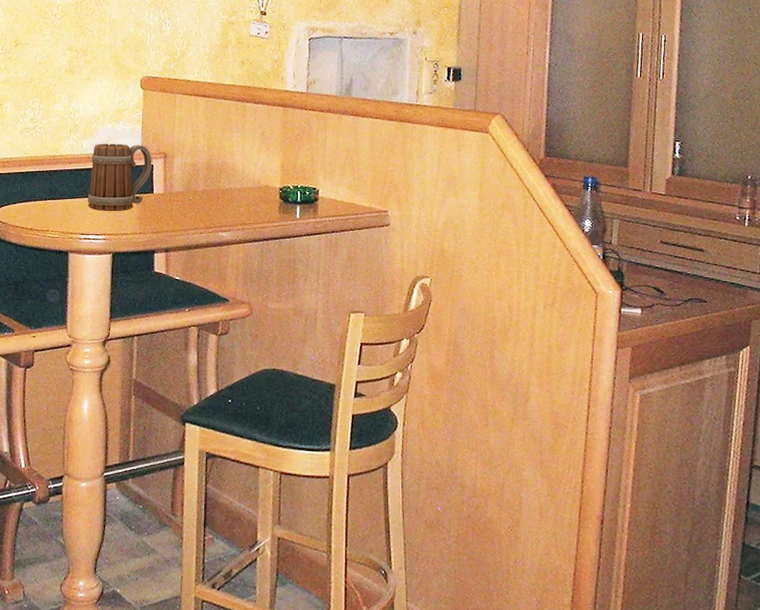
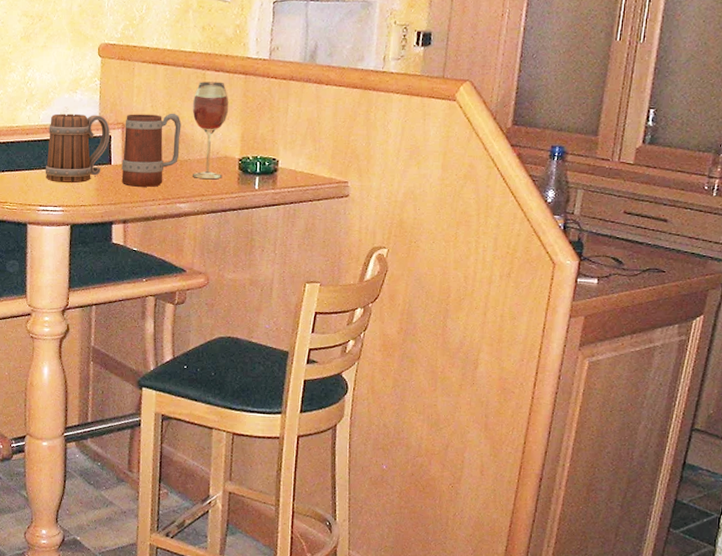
beer mug: none [163,143,222,216] -> present [121,113,182,187]
wineglass: none [233,113,269,209] -> present [192,82,229,180]

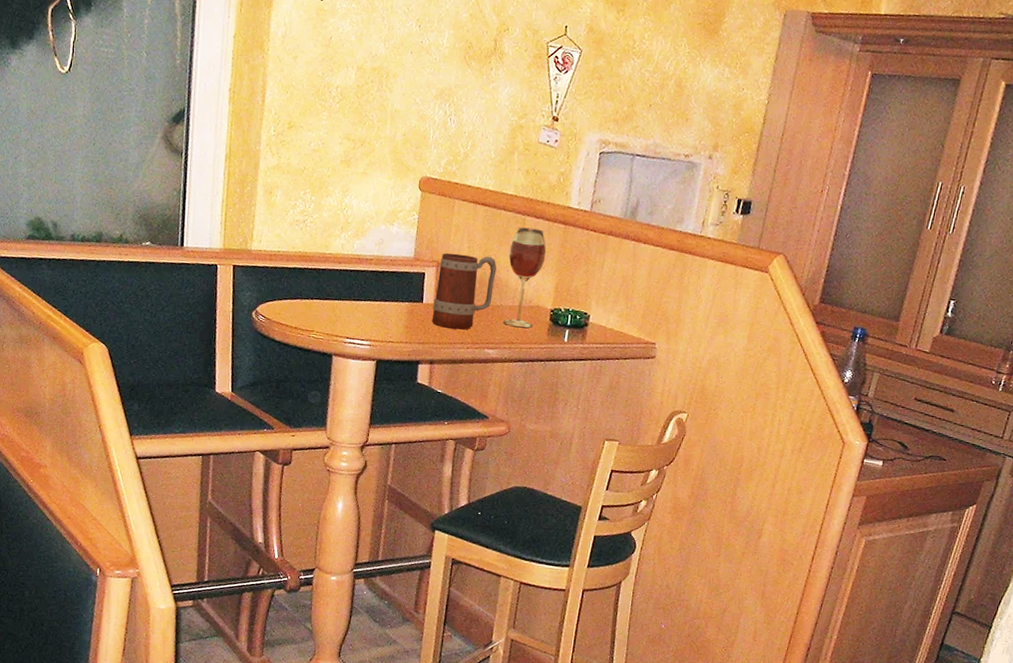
beer mug: present [45,113,110,184] -> none [354,244,425,319]

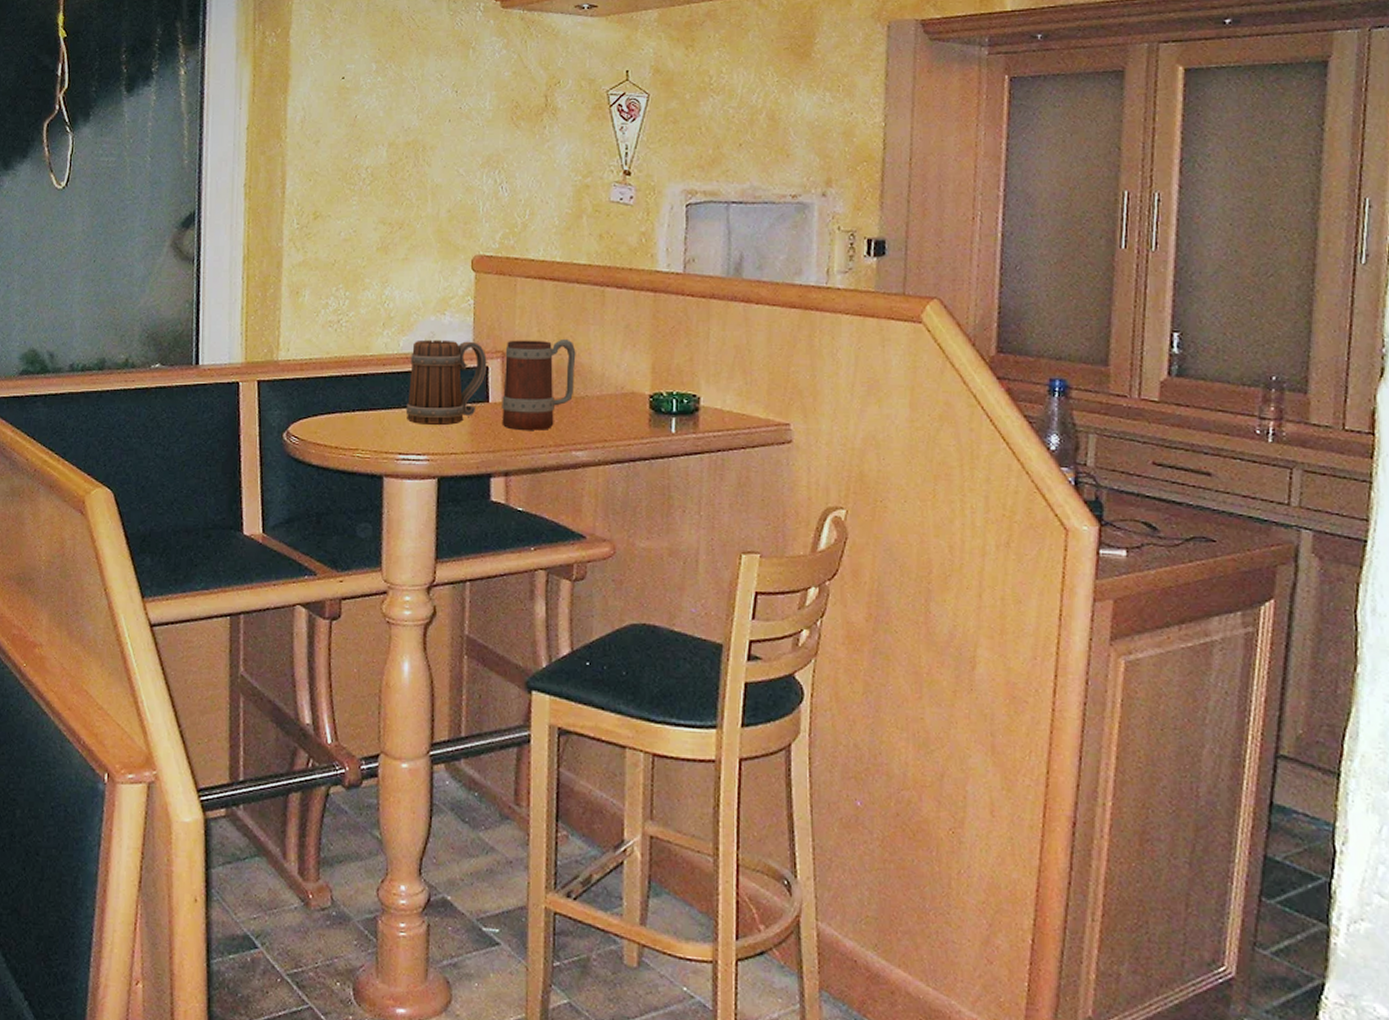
beer mug: none [354,244,425,319] -> present [405,340,487,426]
wineglass: present [503,227,547,328] -> none [589,300,635,421]

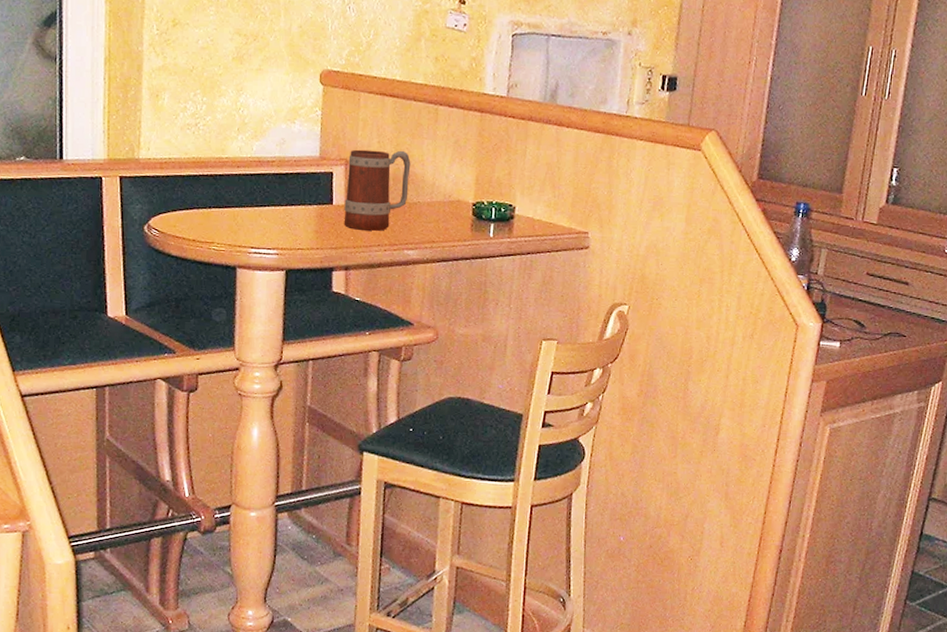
beer mug: present [405,340,487,426] -> none [257,145,332,224]

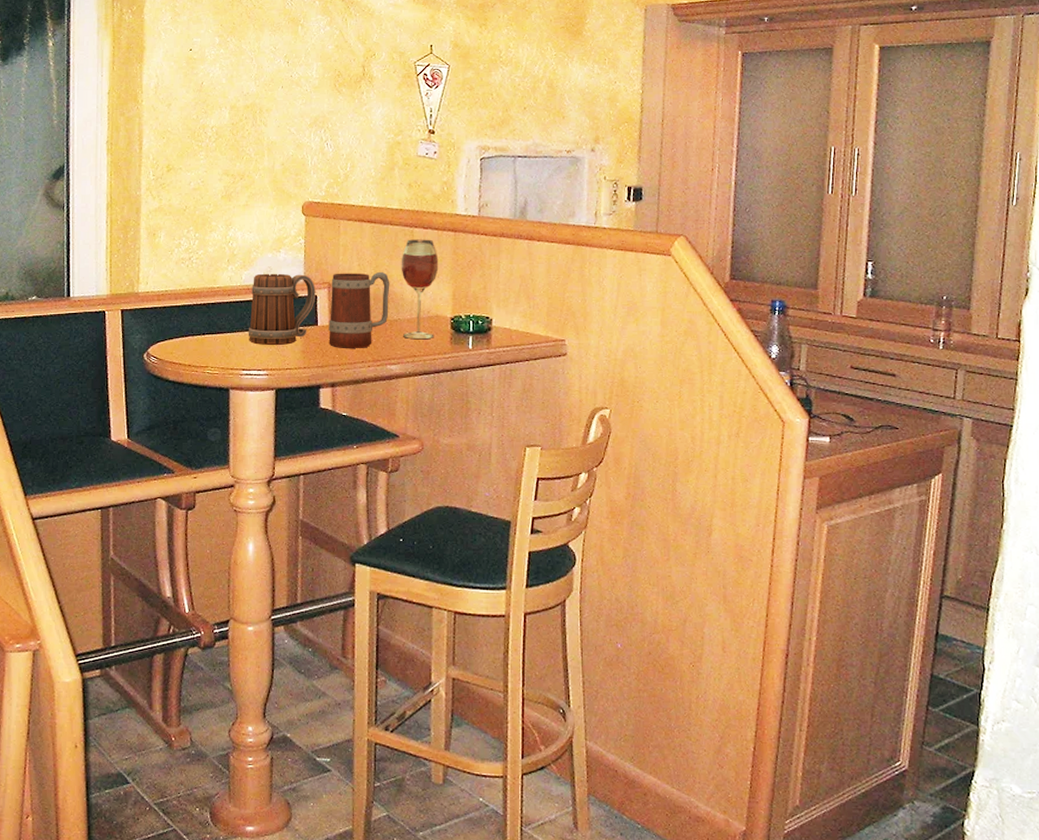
beer mug: none [257,145,332,224] -> present [248,273,316,346]
wineglass: none [422,117,463,225] -> present [401,239,439,340]

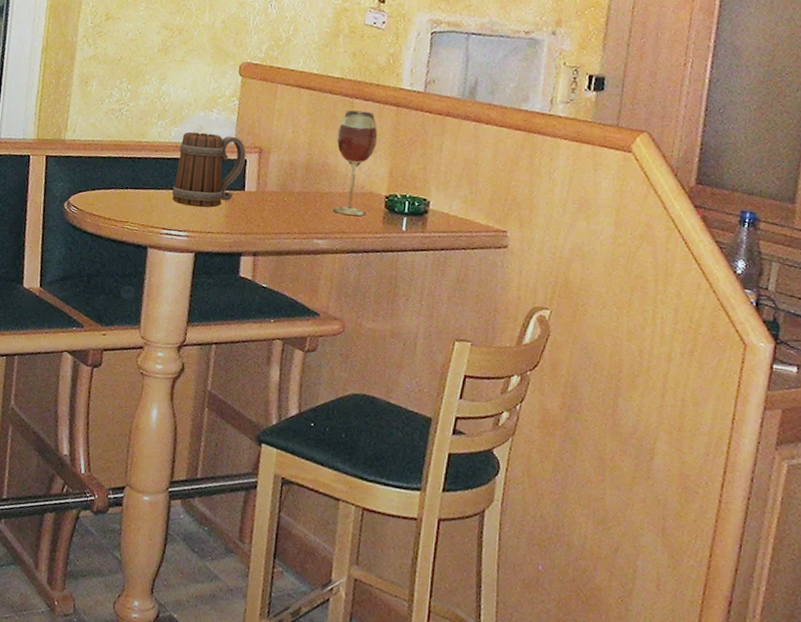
beer mug: present [328,271,390,348] -> none [254,138,324,219]

